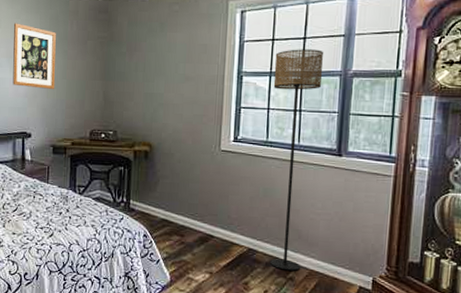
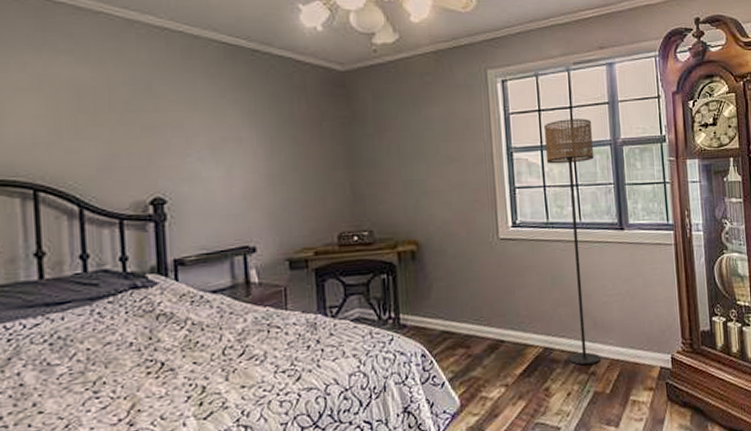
wall art: present [13,23,56,89] -> none [216,103,285,187]

